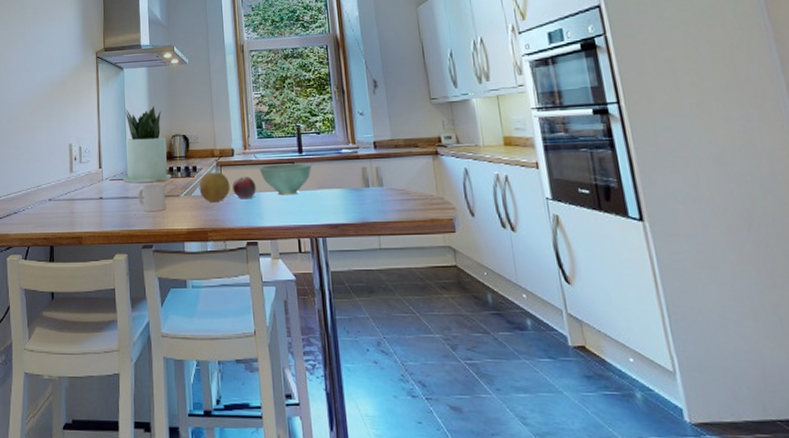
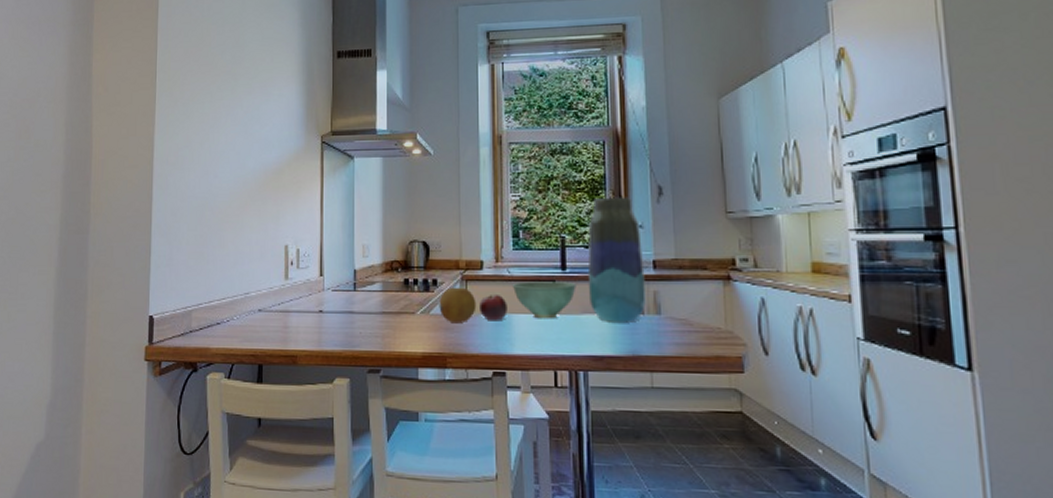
planter: present [122,106,172,184] -> none [347,204,408,297]
cup: present [138,183,167,212] -> none [365,296,399,331]
vase: none [318,90,370,195] -> present [587,197,646,323]

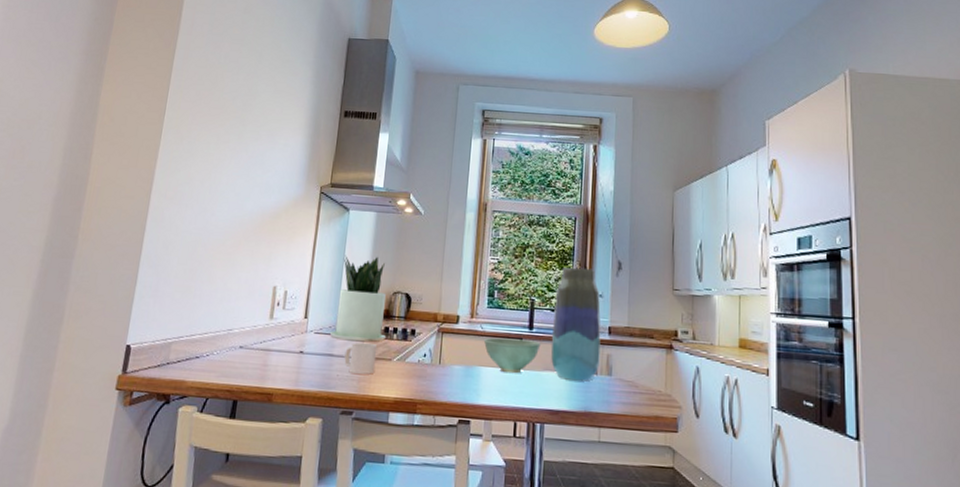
planter: none [347,204,408,297] -> present [329,255,387,343]
cup: none [365,296,399,331] -> present [344,342,378,375]
fruit: present [439,287,477,322] -> none [414,337,450,372]
fruit: present [480,293,507,321] -> none [452,347,478,373]

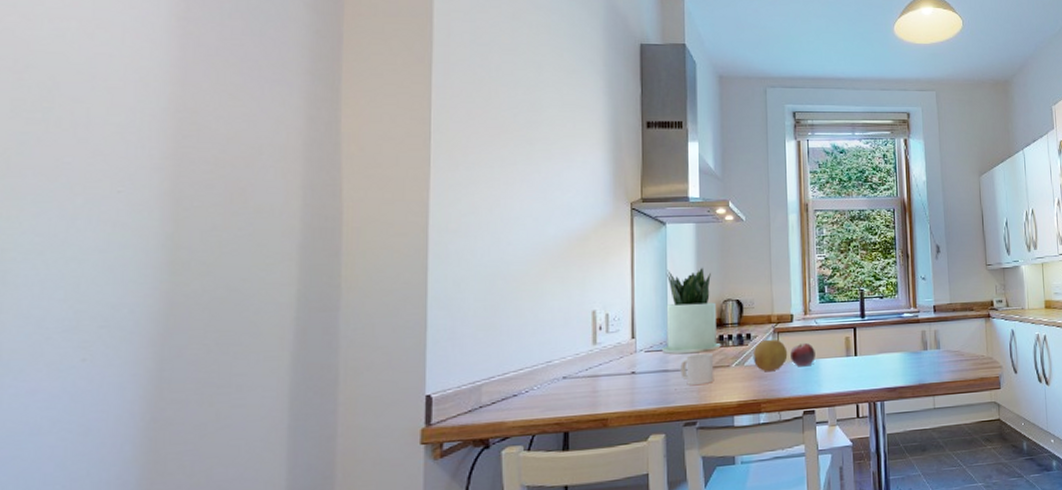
fruit: none [414,337,450,372] -> present [753,339,788,371]
fruit: none [452,347,478,373] -> present [790,342,815,367]
bowl: present [483,337,541,374] -> none [819,327,874,361]
vase: present [550,267,601,382] -> none [882,255,929,359]

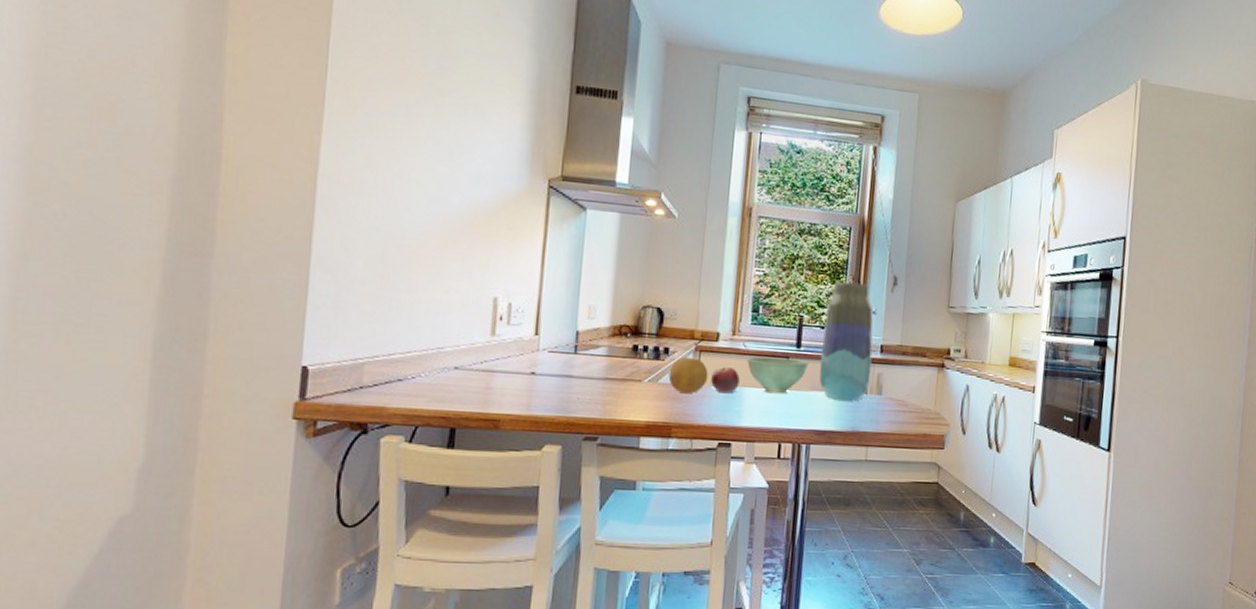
planter: present [661,267,722,355] -> none [566,262,636,363]
cup: present [680,352,714,386] -> none [585,362,625,398]
bowl: none [819,327,874,361] -> present [746,356,809,394]
vase: none [882,255,929,359] -> present [818,281,874,401]

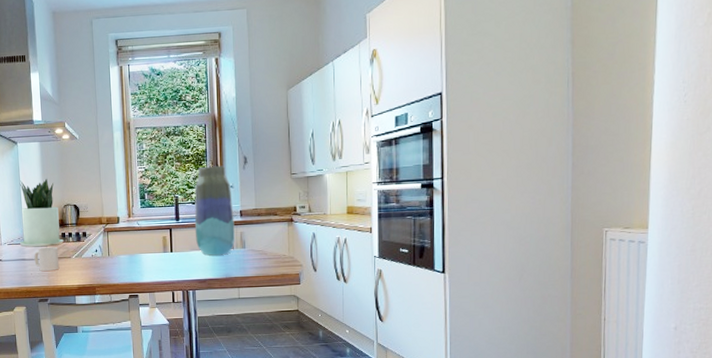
planter: none [566,262,636,363] -> present [19,178,65,248]
cup: none [585,362,625,398] -> present [34,246,60,272]
fruit: present [668,356,709,393] -> none [88,236,116,262]
fruit: present [711,366,740,394] -> none [118,240,138,260]
bowl: present [746,356,809,394] -> none [141,229,187,256]

